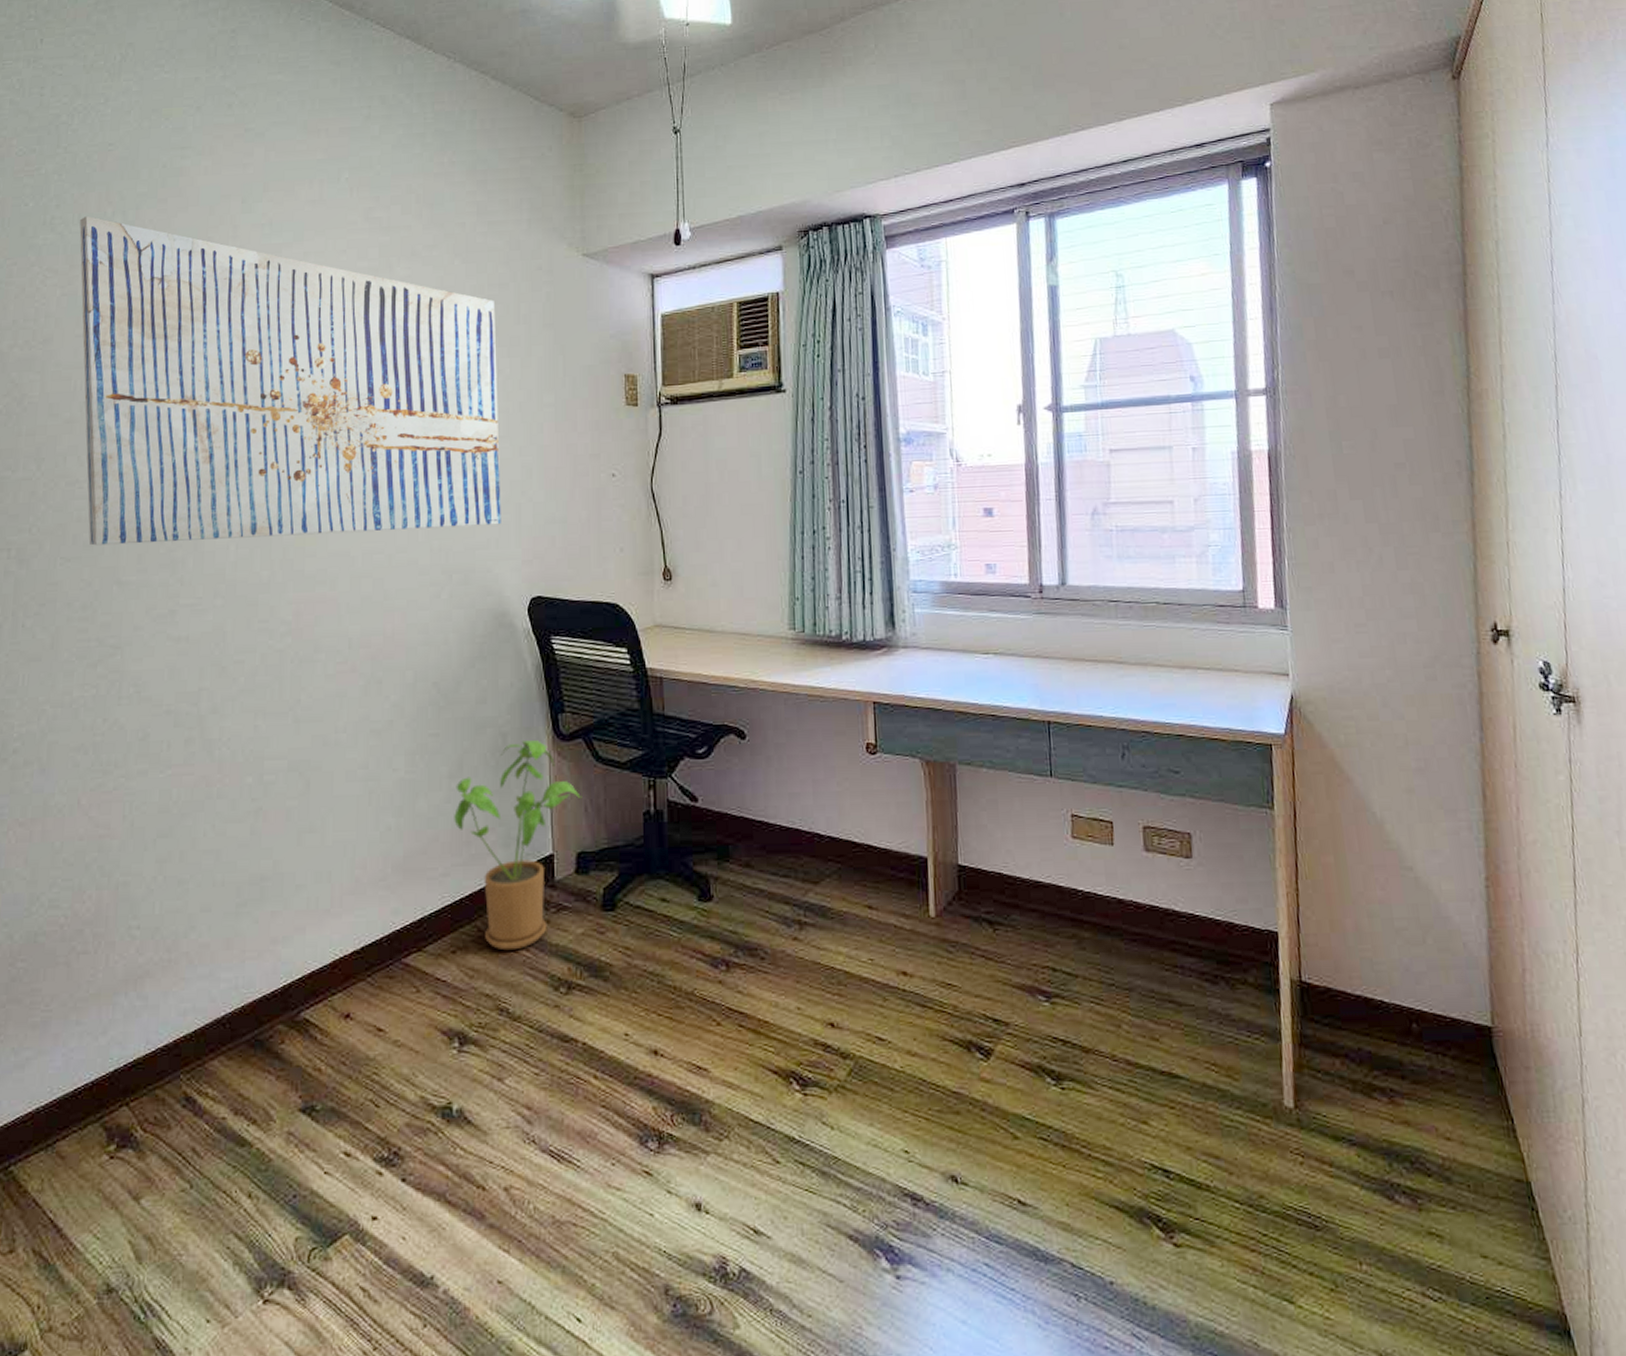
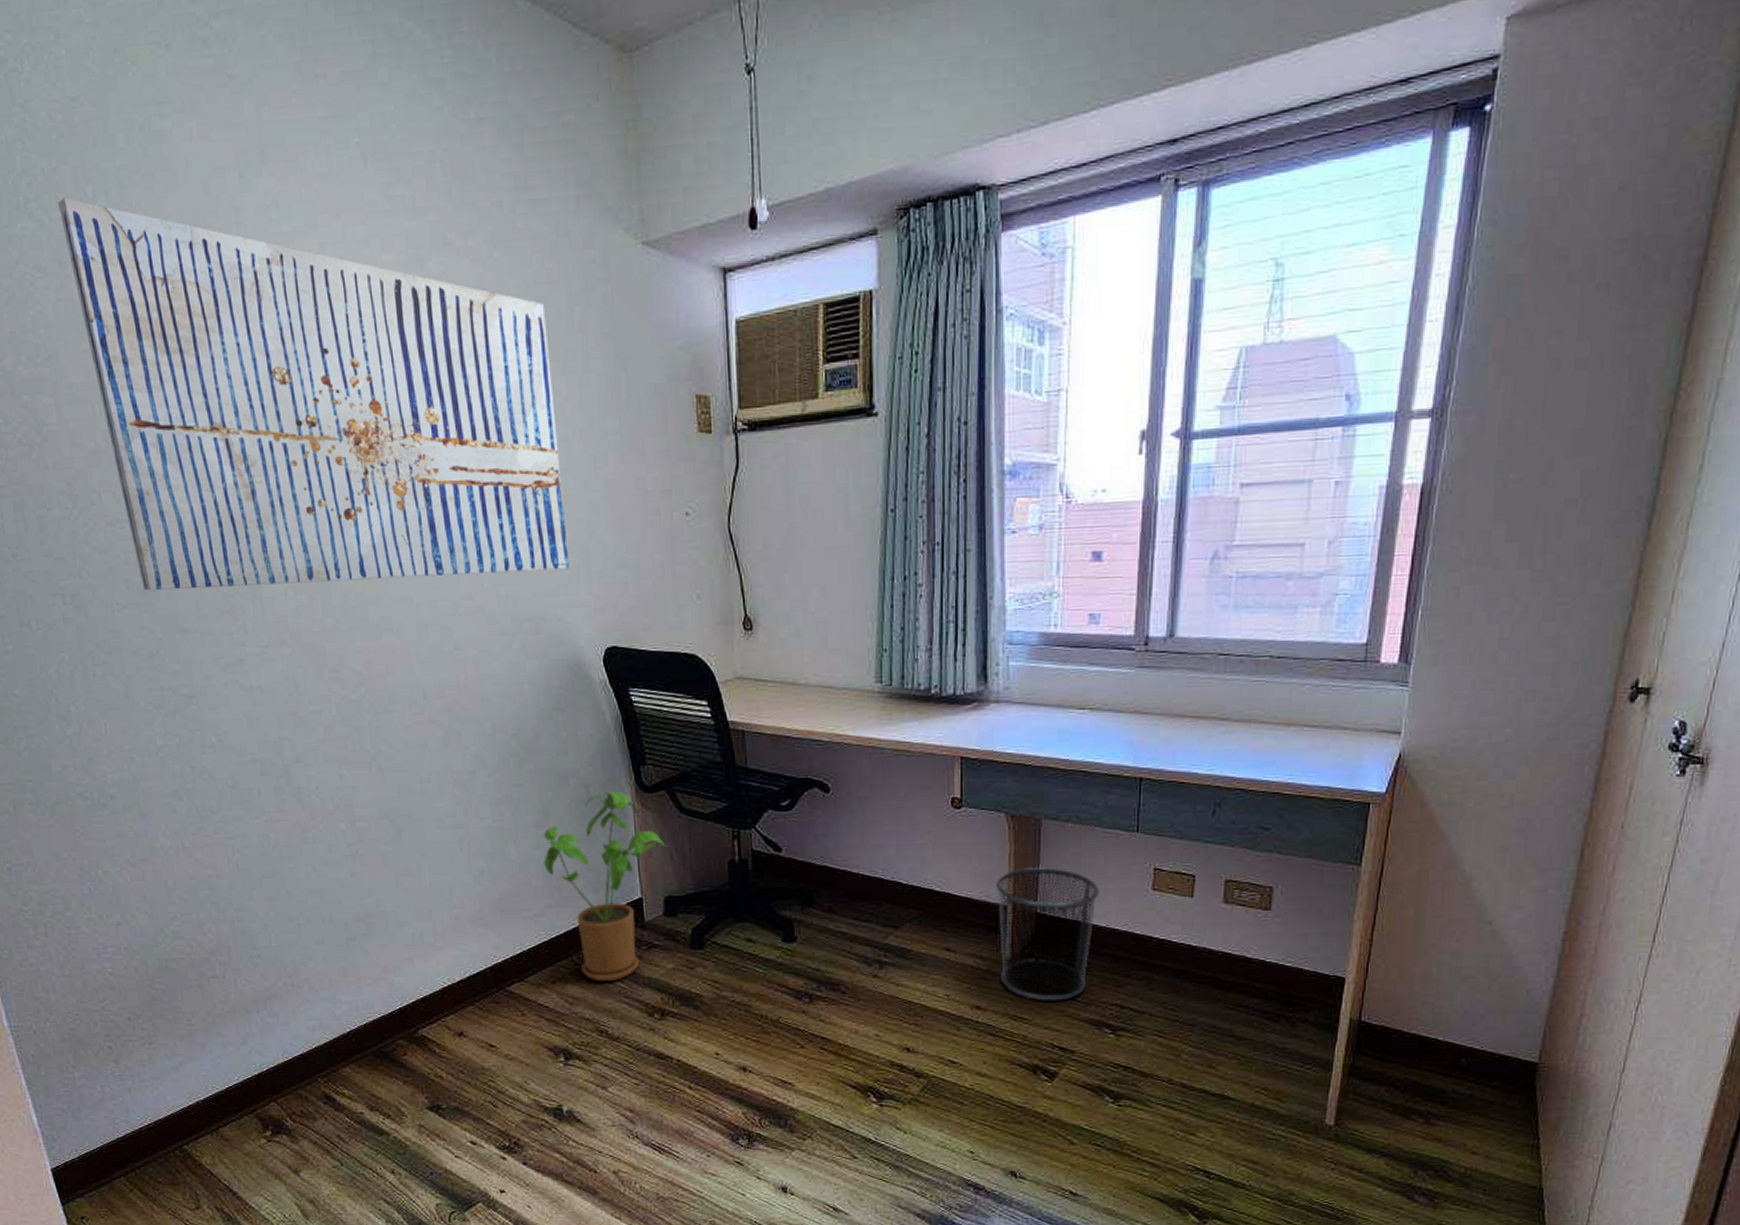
waste bin: none [915,815,1020,965] -> present [996,867,1100,1001]

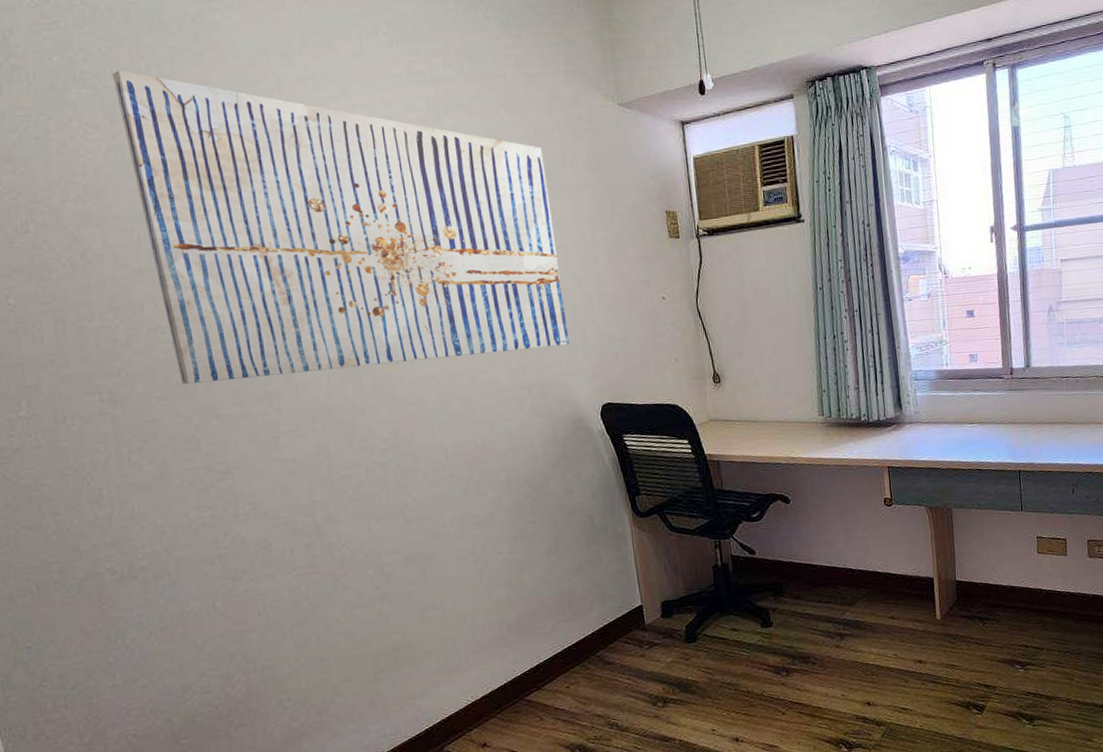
house plant: present [543,792,666,982] -> none [554,519,661,681]
waste bin: present [996,867,1100,1001] -> none [923,544,1001,650]

